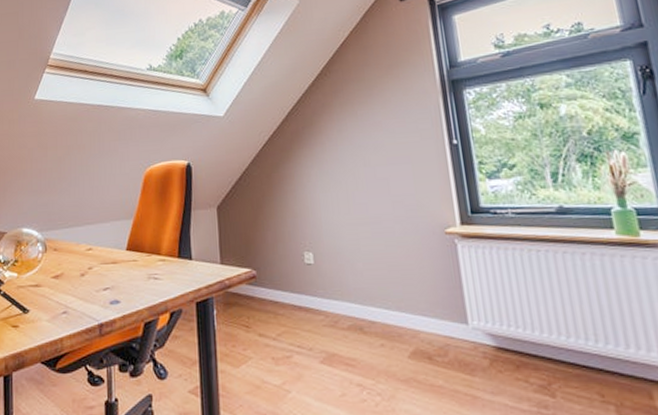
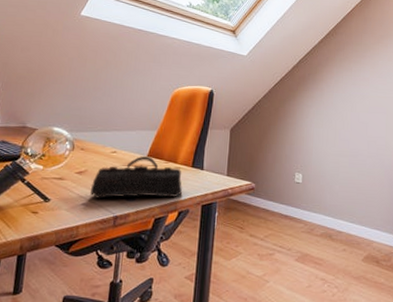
pencil case: none [69,250,172,305] -> present [89,156,183,199]

